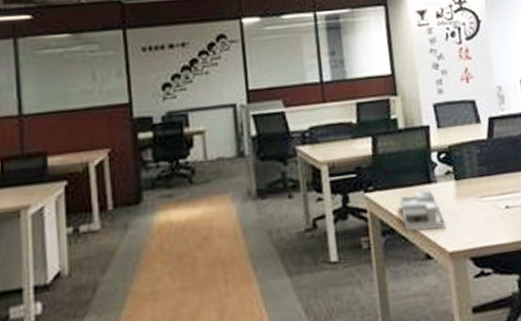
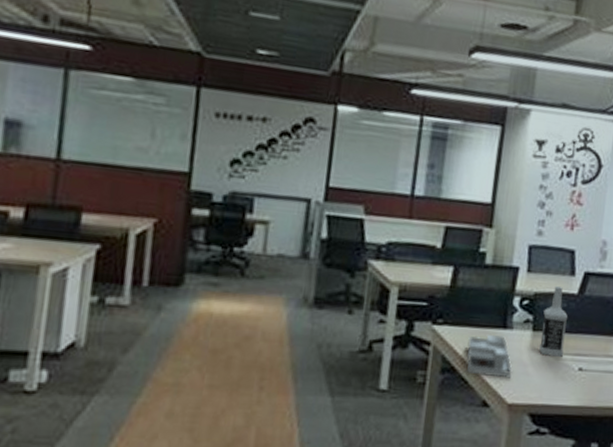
vodka: none [460,134,489,201] -> present [539,285,568,357]

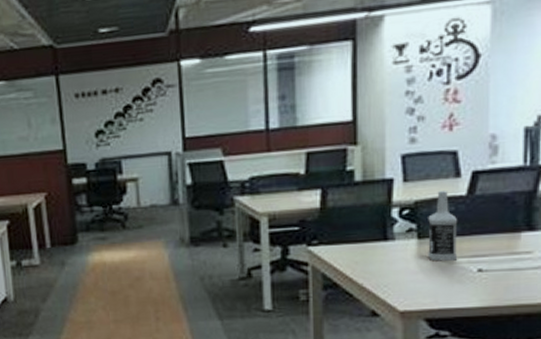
desk organizer: present [466,334,512,378] -> none [347,248,400,289]

